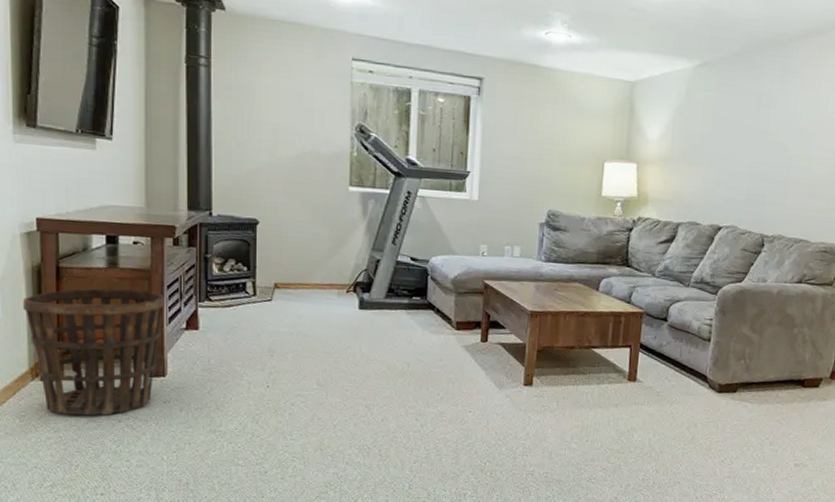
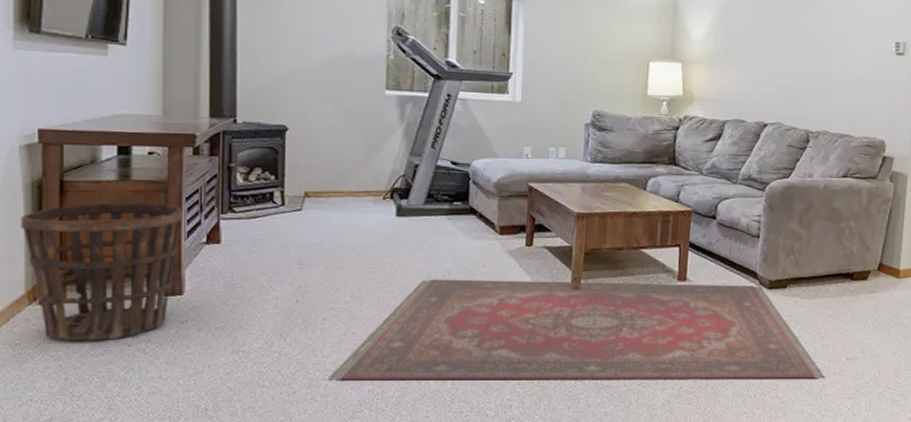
area rug: none [296,370,773,484] -> present [328,279,826,380]

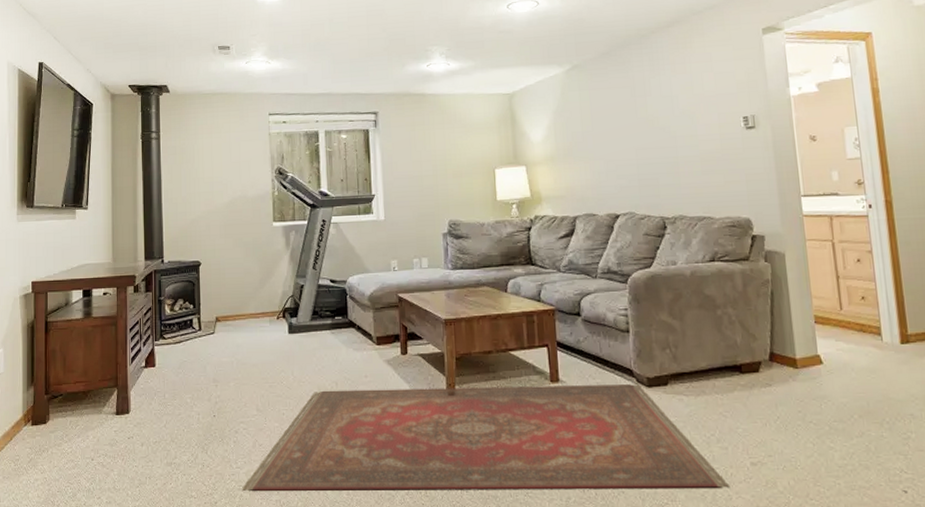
basket: present [19,201,182,340] -> none [19,334,128,455]

